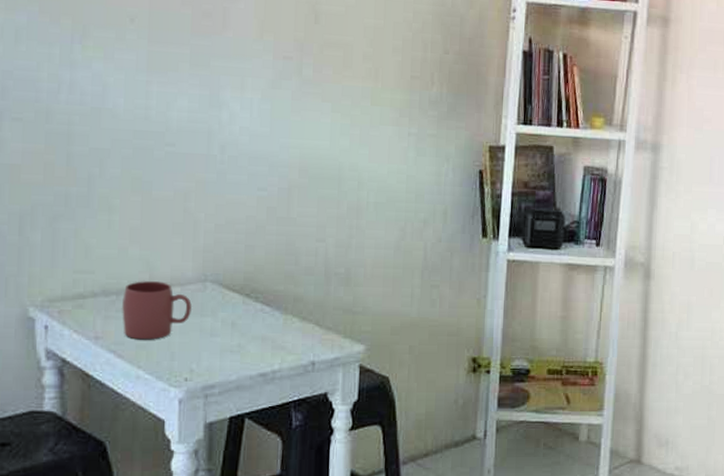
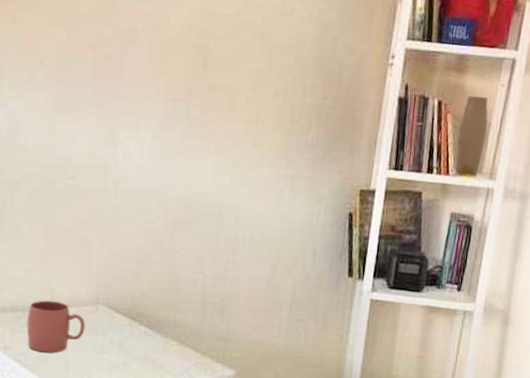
vase: none [585,48,615,129] -> present [455,96,488,177]

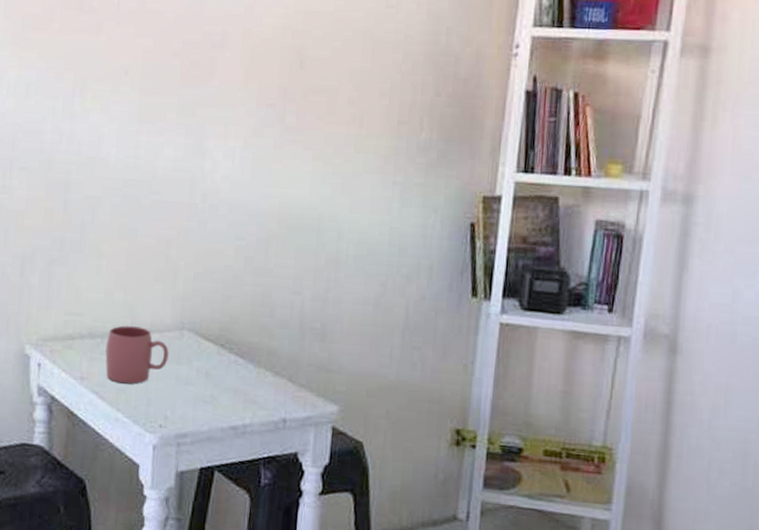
vase: present [455,96,488,177] -> none [598,85,637,178]

